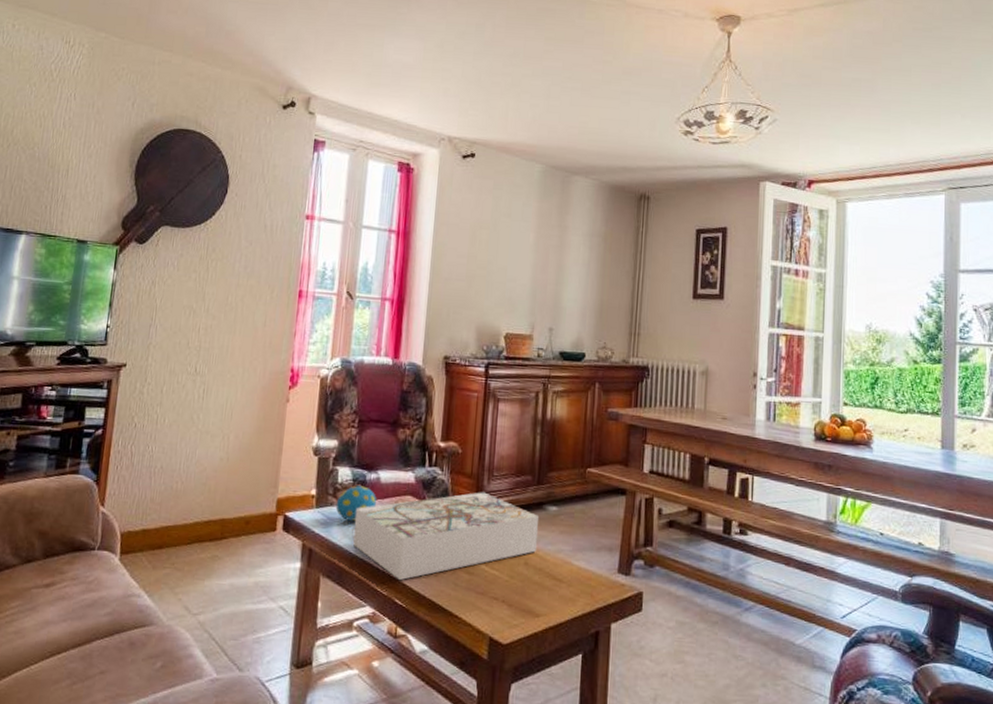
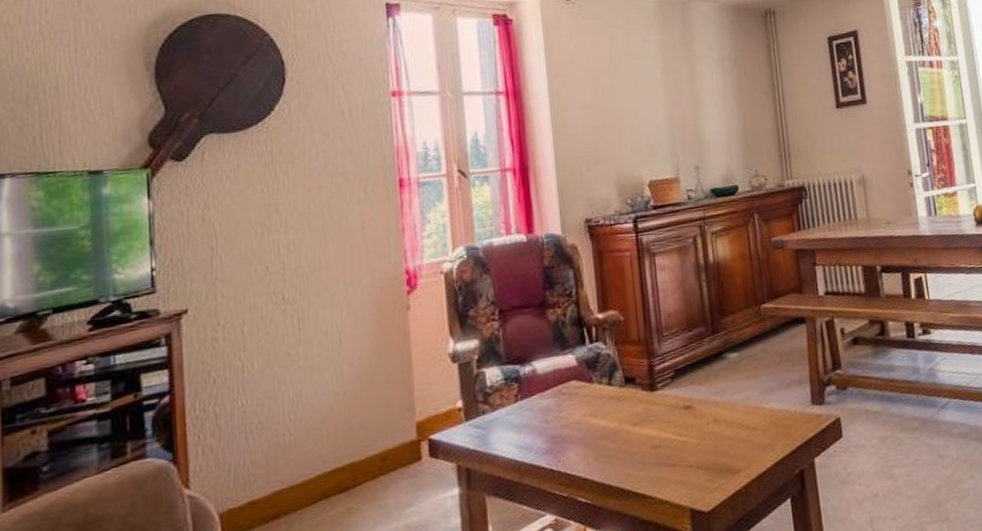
decorative egg: present [335,485,376,521] -> none [489,383,537,426]
board game: present [352,492,540,580] -> none [513,356,723,476]

